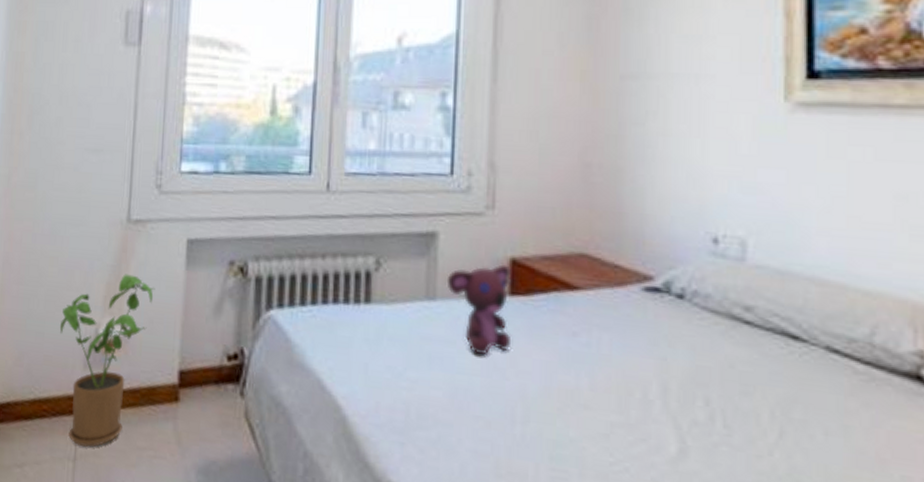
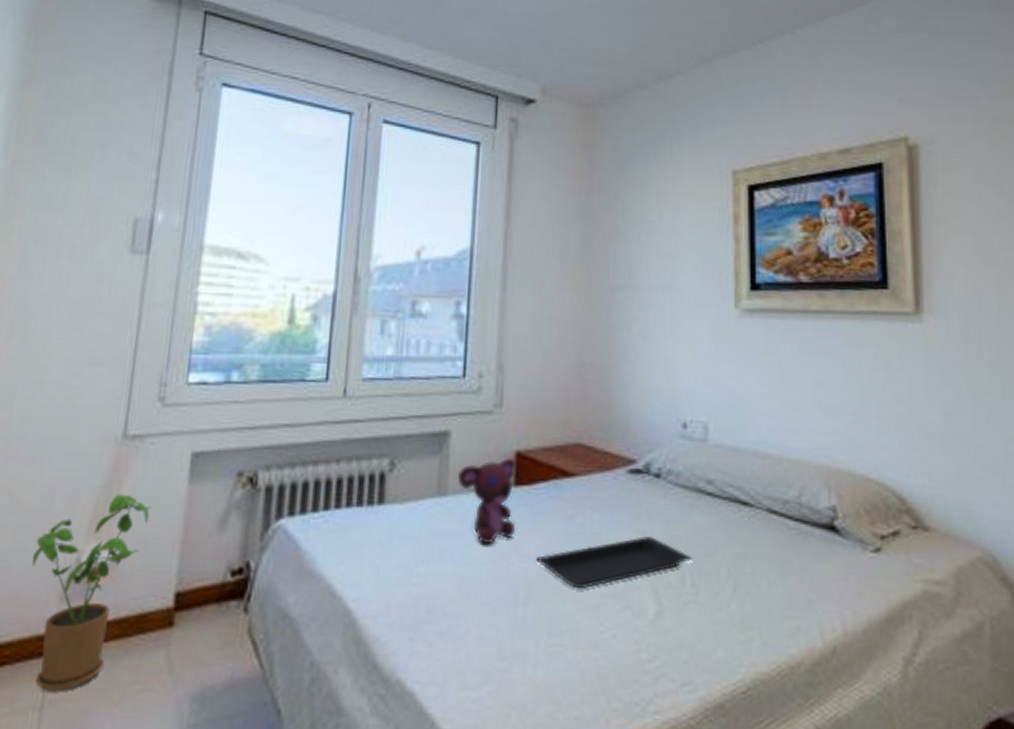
serving tray: none [535,363,724,415] -> present [536,535,692,589]

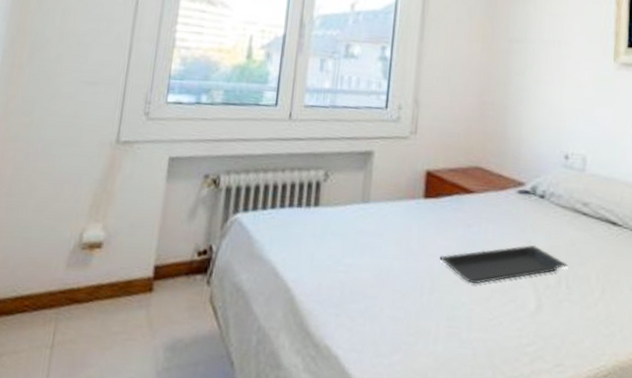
house plant: present [31,494,152,691] -> none [46,186,138,335]
teddy bear: present [457,457,516,545] -> none [378,175,426,244]

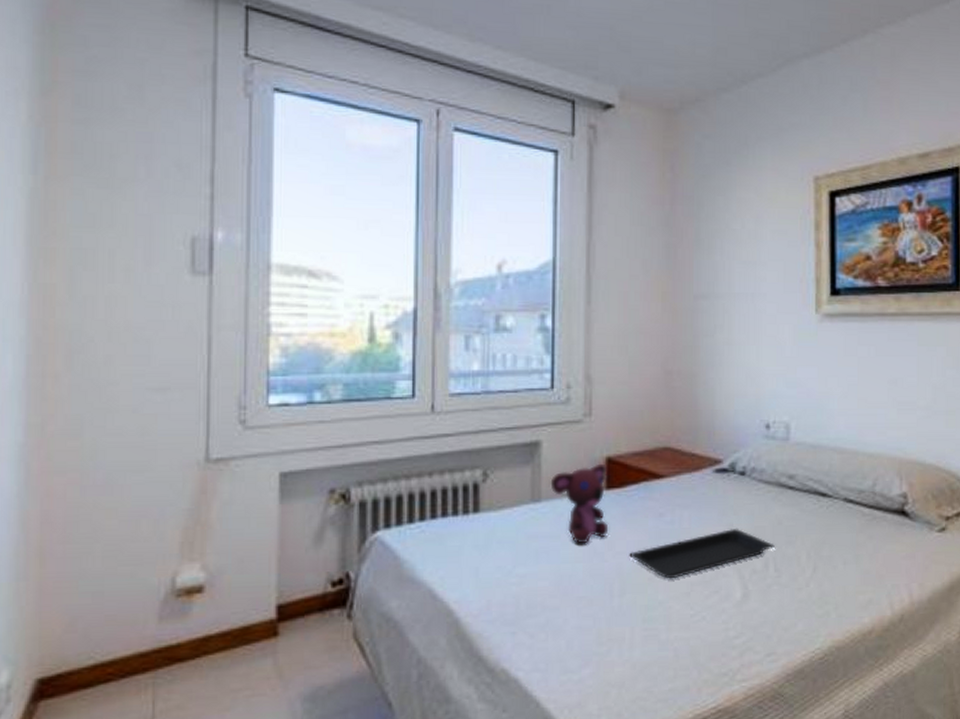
teddy bear: none [378,175,426,244] -> present [550,463,609,544]

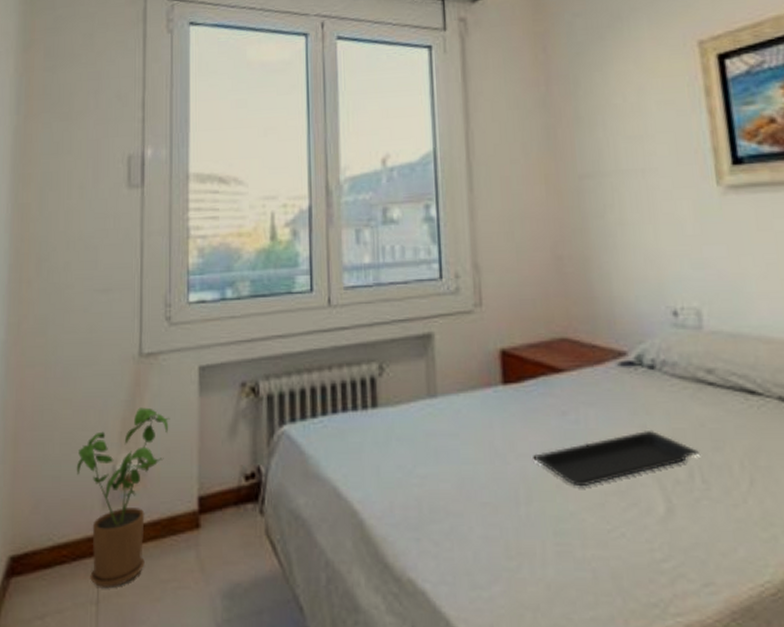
house plant: none [124,516,244,702] -> present [76,407,170,587]
teddy bear: present [550,463,609,544] -> none [445,356,509,444]

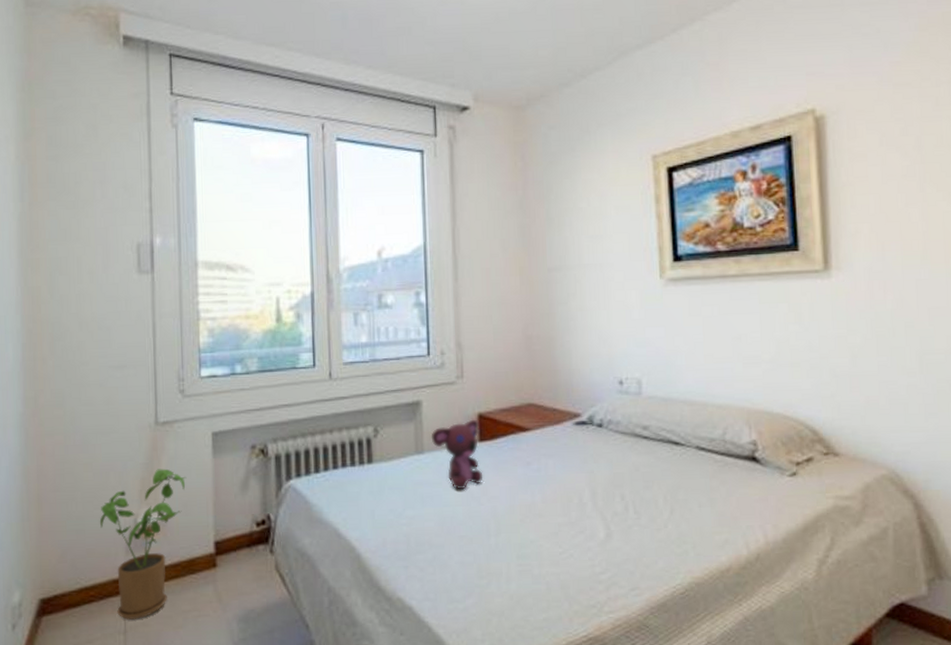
teddy bear: none [445,356,509,444] -> present [431,419,483,490]
serving tray: present [533,429,699,487] -> none [502,474,633,521]

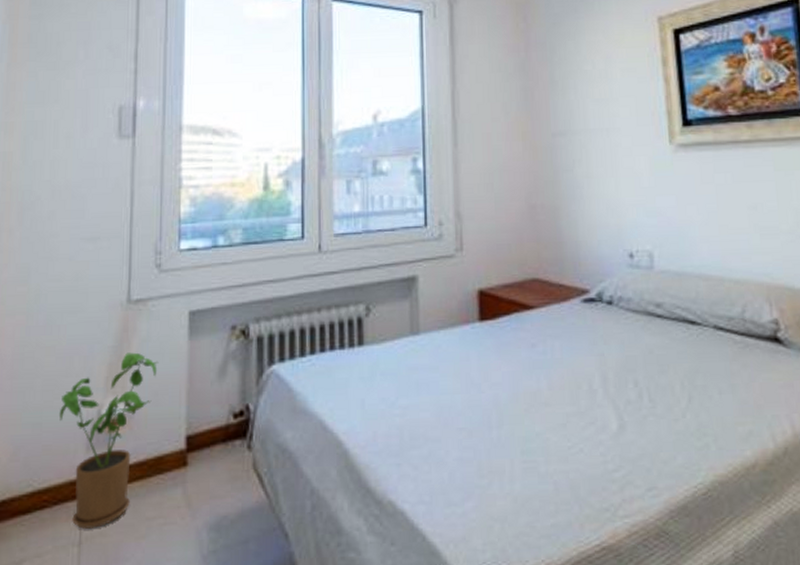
teddy bear: present [431,419,483,490] -> none [427,296,484,376]

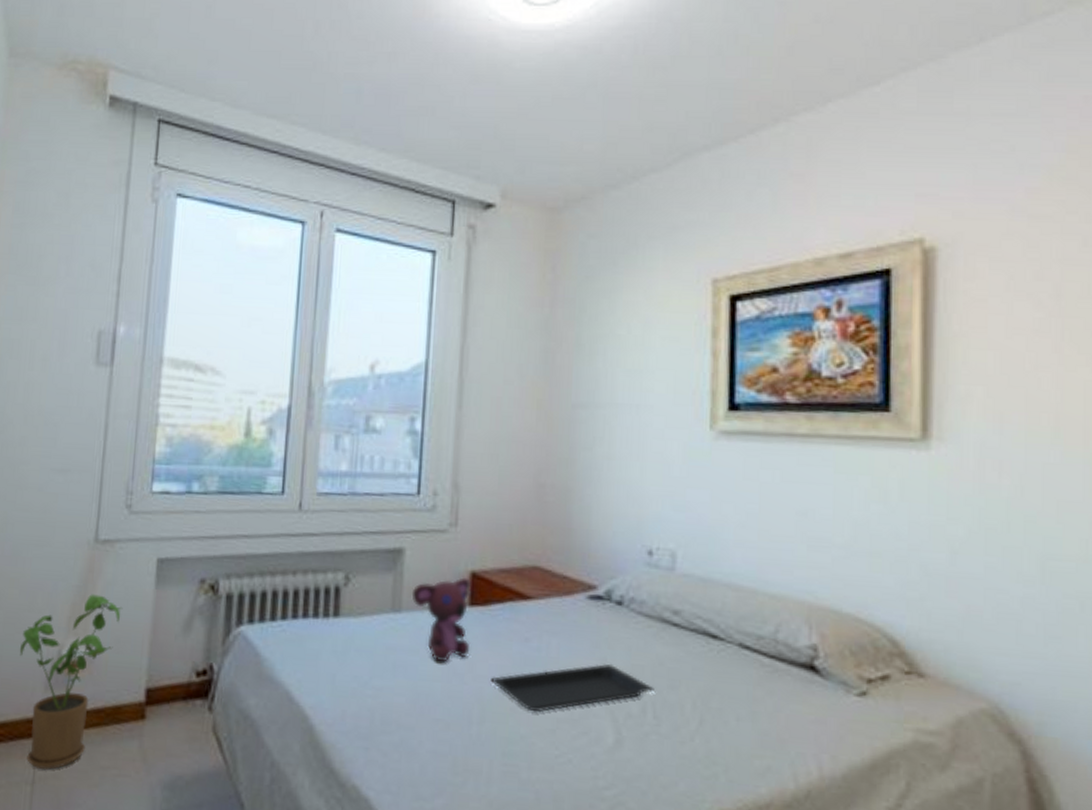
teddy bear: none [427,296,484,376] -> present [411,577,471,663]
serving tray: none [505,357,647,410] -> present [490,663,654,713]

